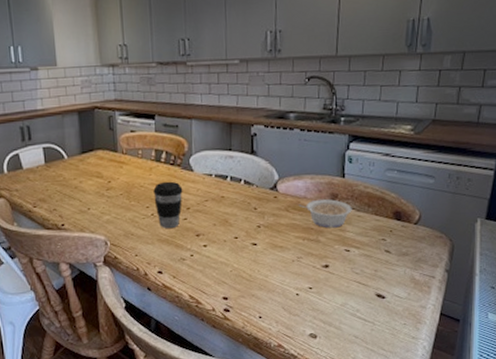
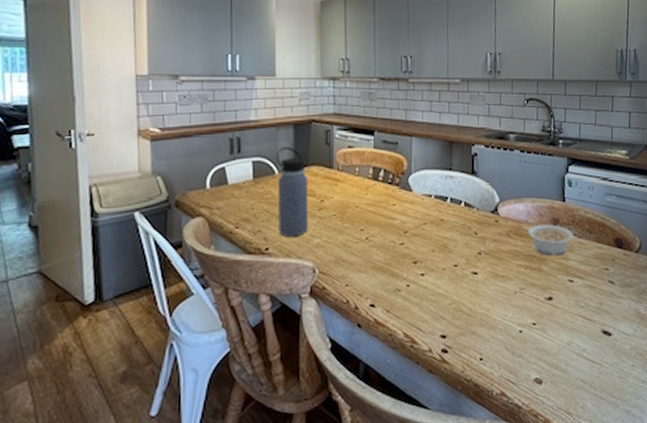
water bottle: none [64,133,99,214] -> present [276,147,309,237]
coffee cup: present [153,181,183,229] -> none [369,201,401,255]

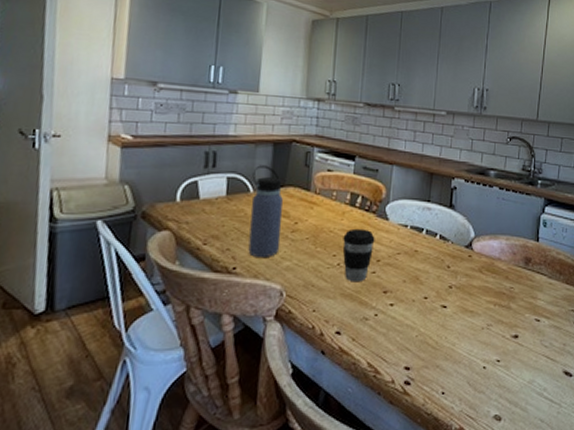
coffee cup: none [369,201,401,255] -> present [342,228,375,283]
legume: present [520,224,574,256] -> none [492,262,544,294]

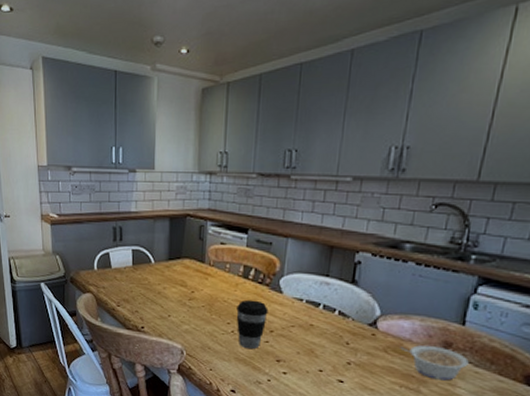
water bottle: present [248,165,283,257] -> none [153,239,181,321]
legume: none [492,262,544,294] -> present [400,345,469,381]

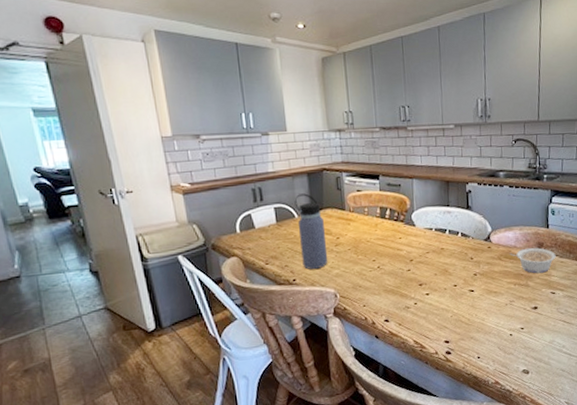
water bottle: none [153,239,181,321] -> present [294,193,328,270]
coffee cup: present [236,299,269,350] -> none [379,236,406,280]

